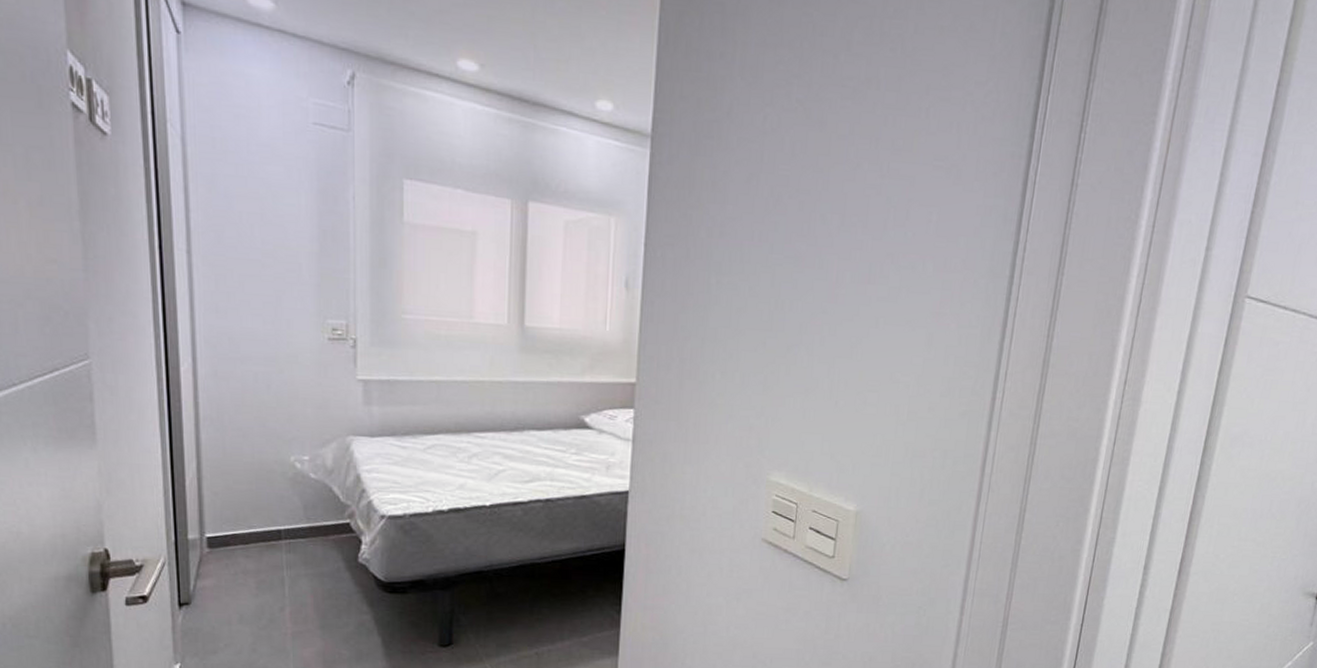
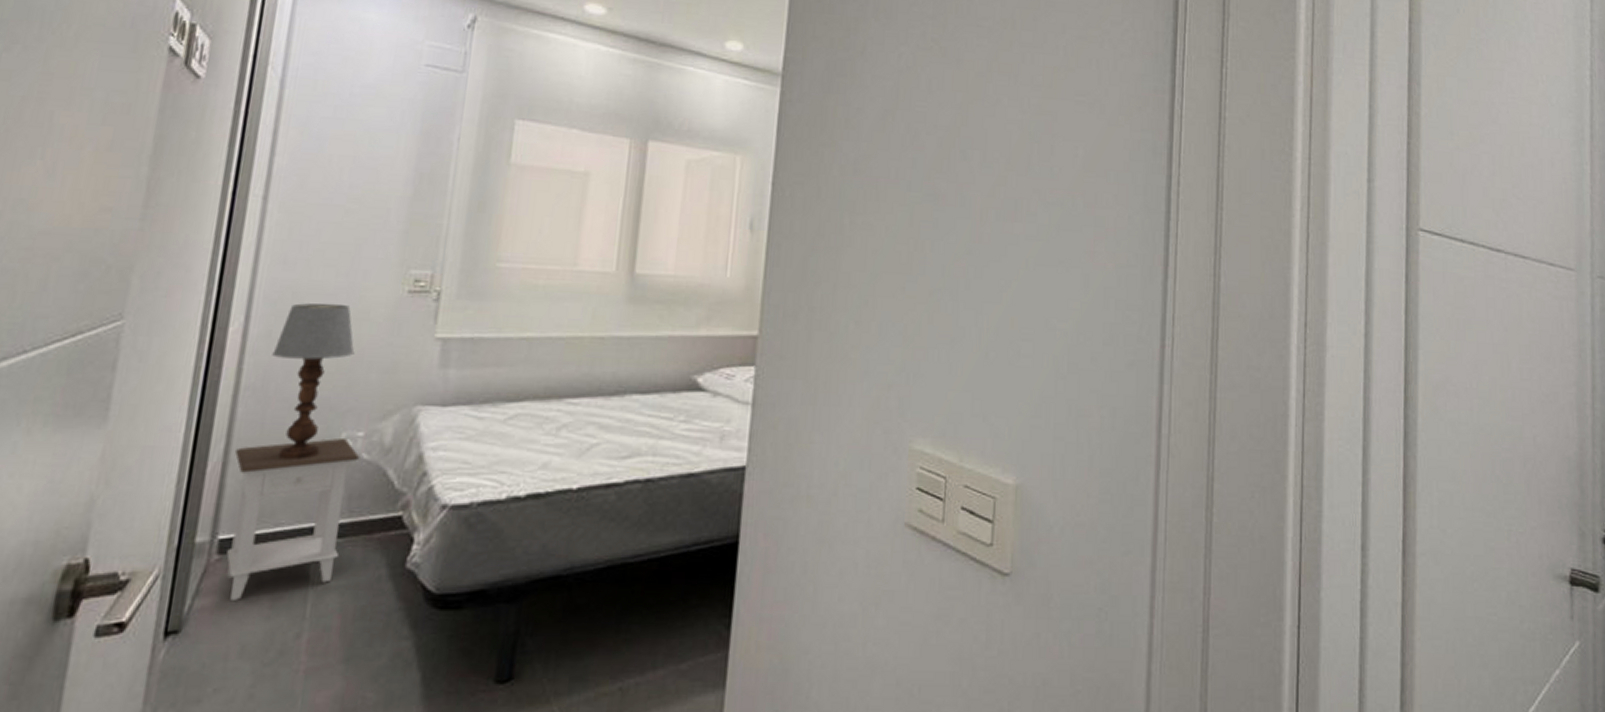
nightstand: none [206,460,309,583] -> present [226,437,360,602]
table lamp: none [221,347,290,478] -> present [272,303,355,461]

